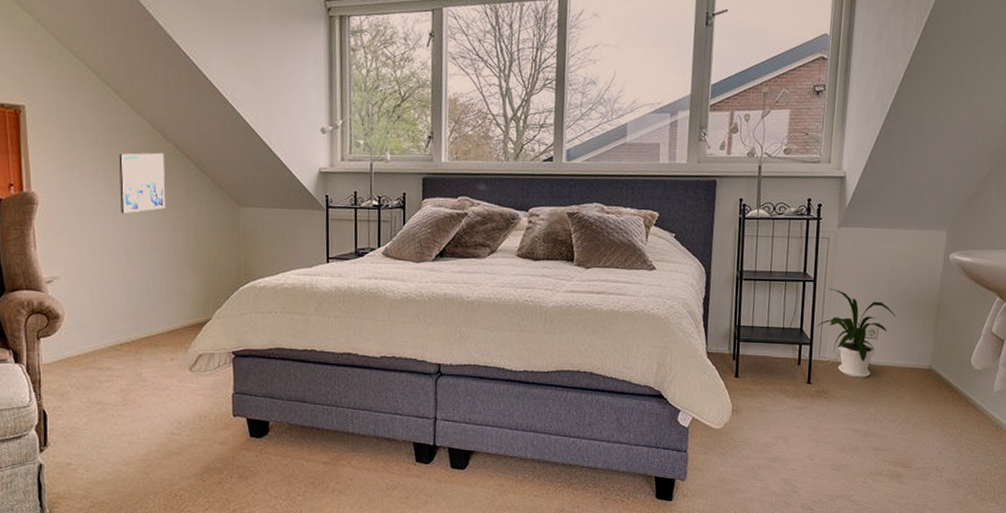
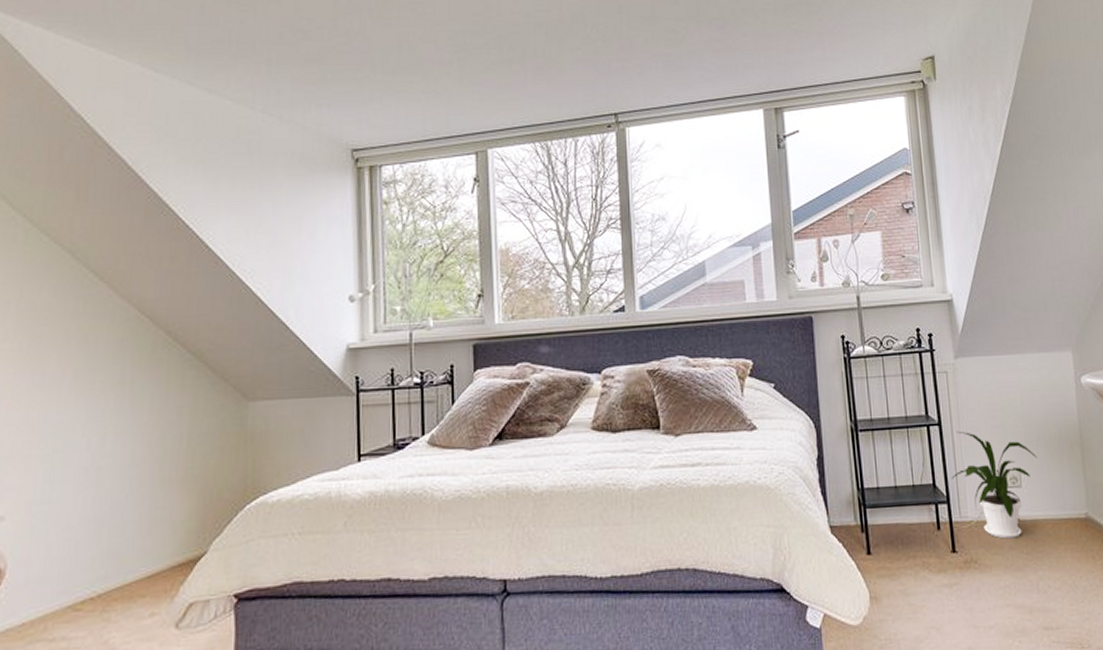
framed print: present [119,152,166,214] -> none [92,342,154,425]

